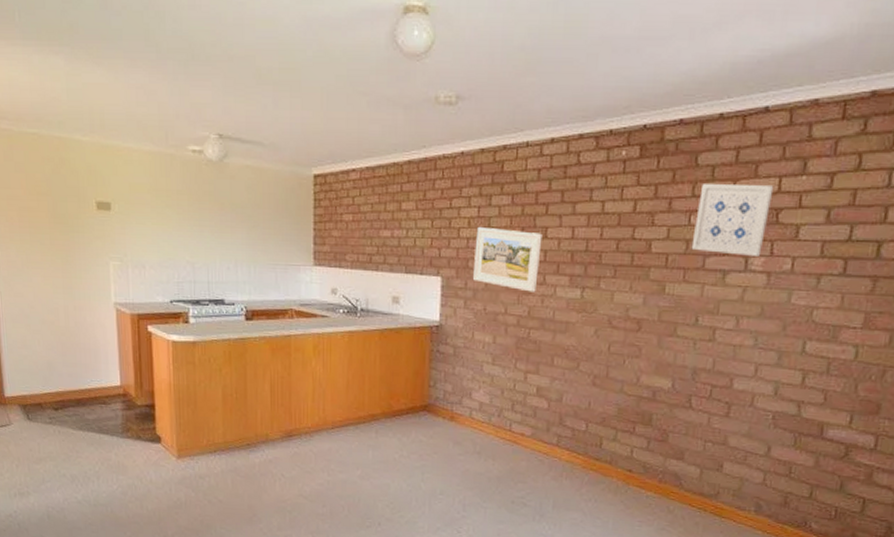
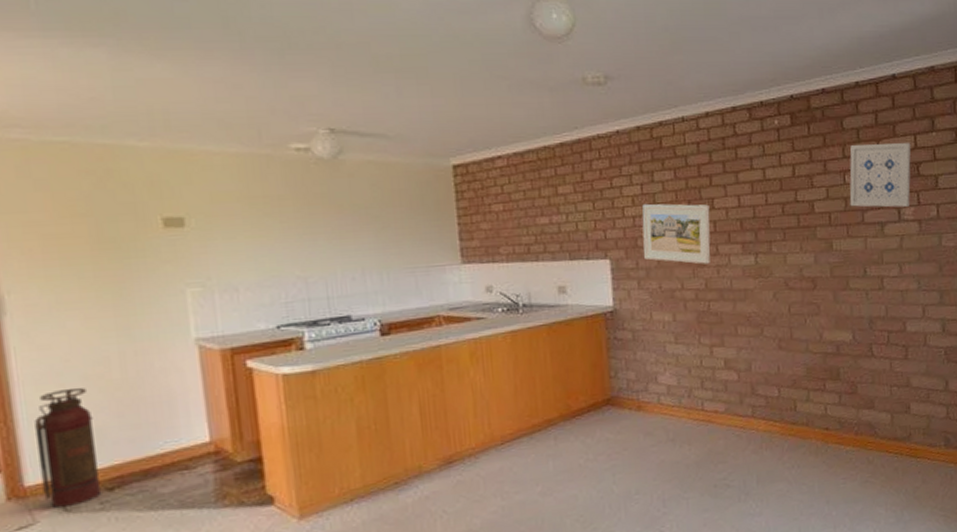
fire extinguisher: none [12,328,51,417] -> present [34,387,102,509]

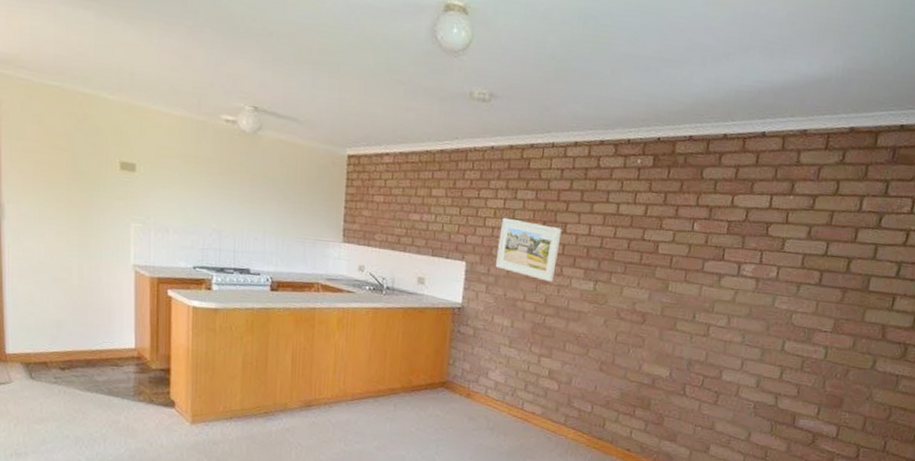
fire extinguisher: present [34,387,102,509] -> none [17,285,57,376]
wall art: present [849,142,911,208] -> none [693,195,766,264]

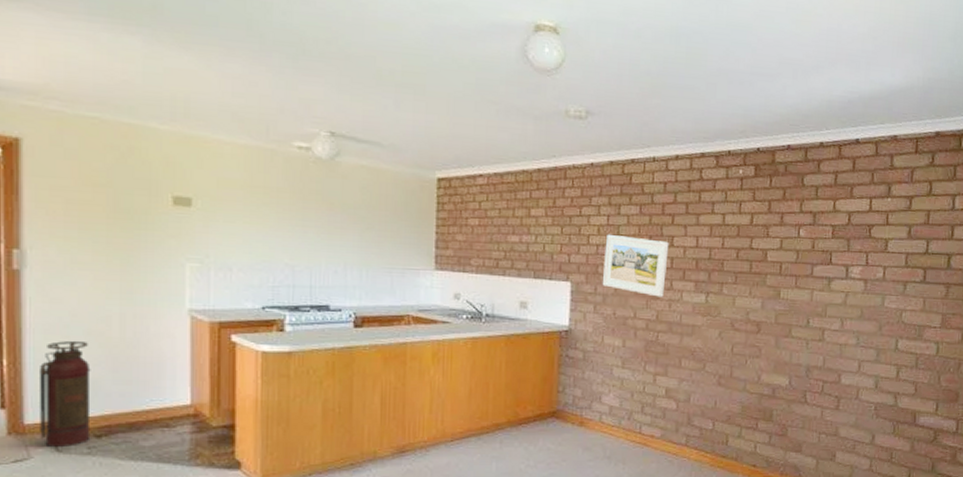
fire extinguisher: none [17,285,57,376] -> present [40,340,91,448]

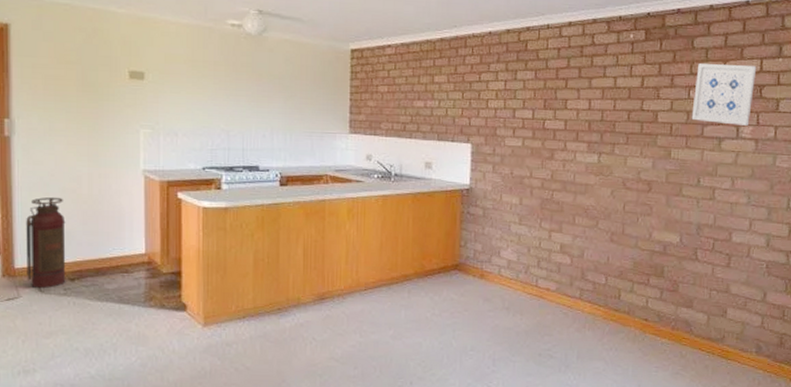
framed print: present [602,234,669,297] -> none [500,98,563,158]
wall art: none [801,202,866,266] -> present [691,64,757,126]

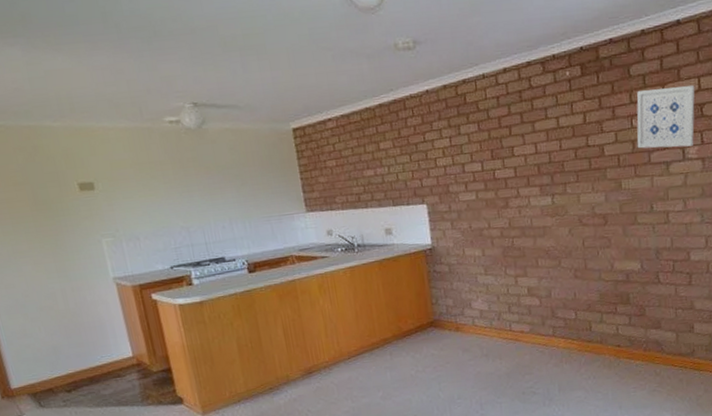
fire extinguisher: present [26,196,66,289] -> none [11,316,64,405]

